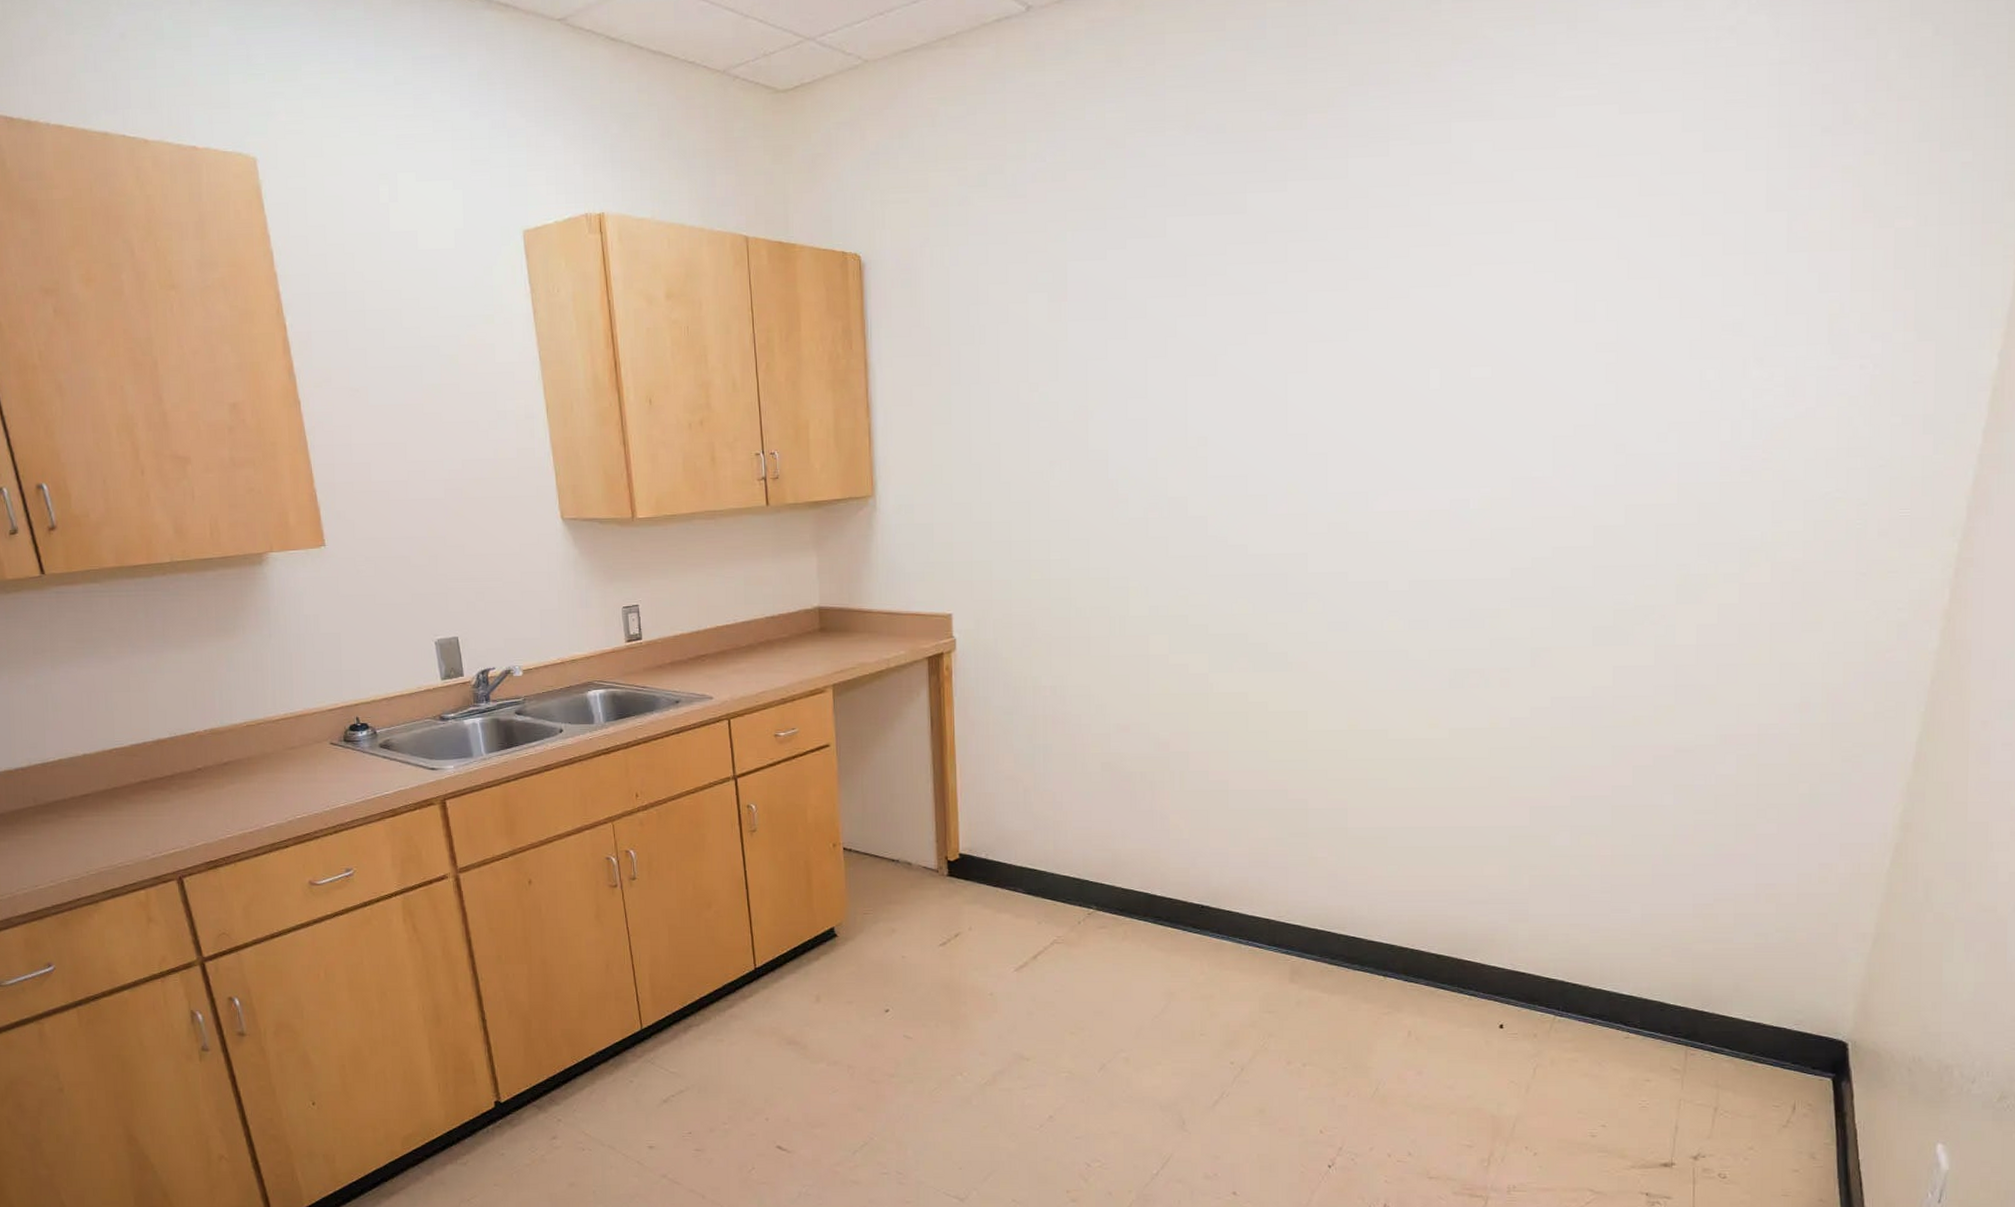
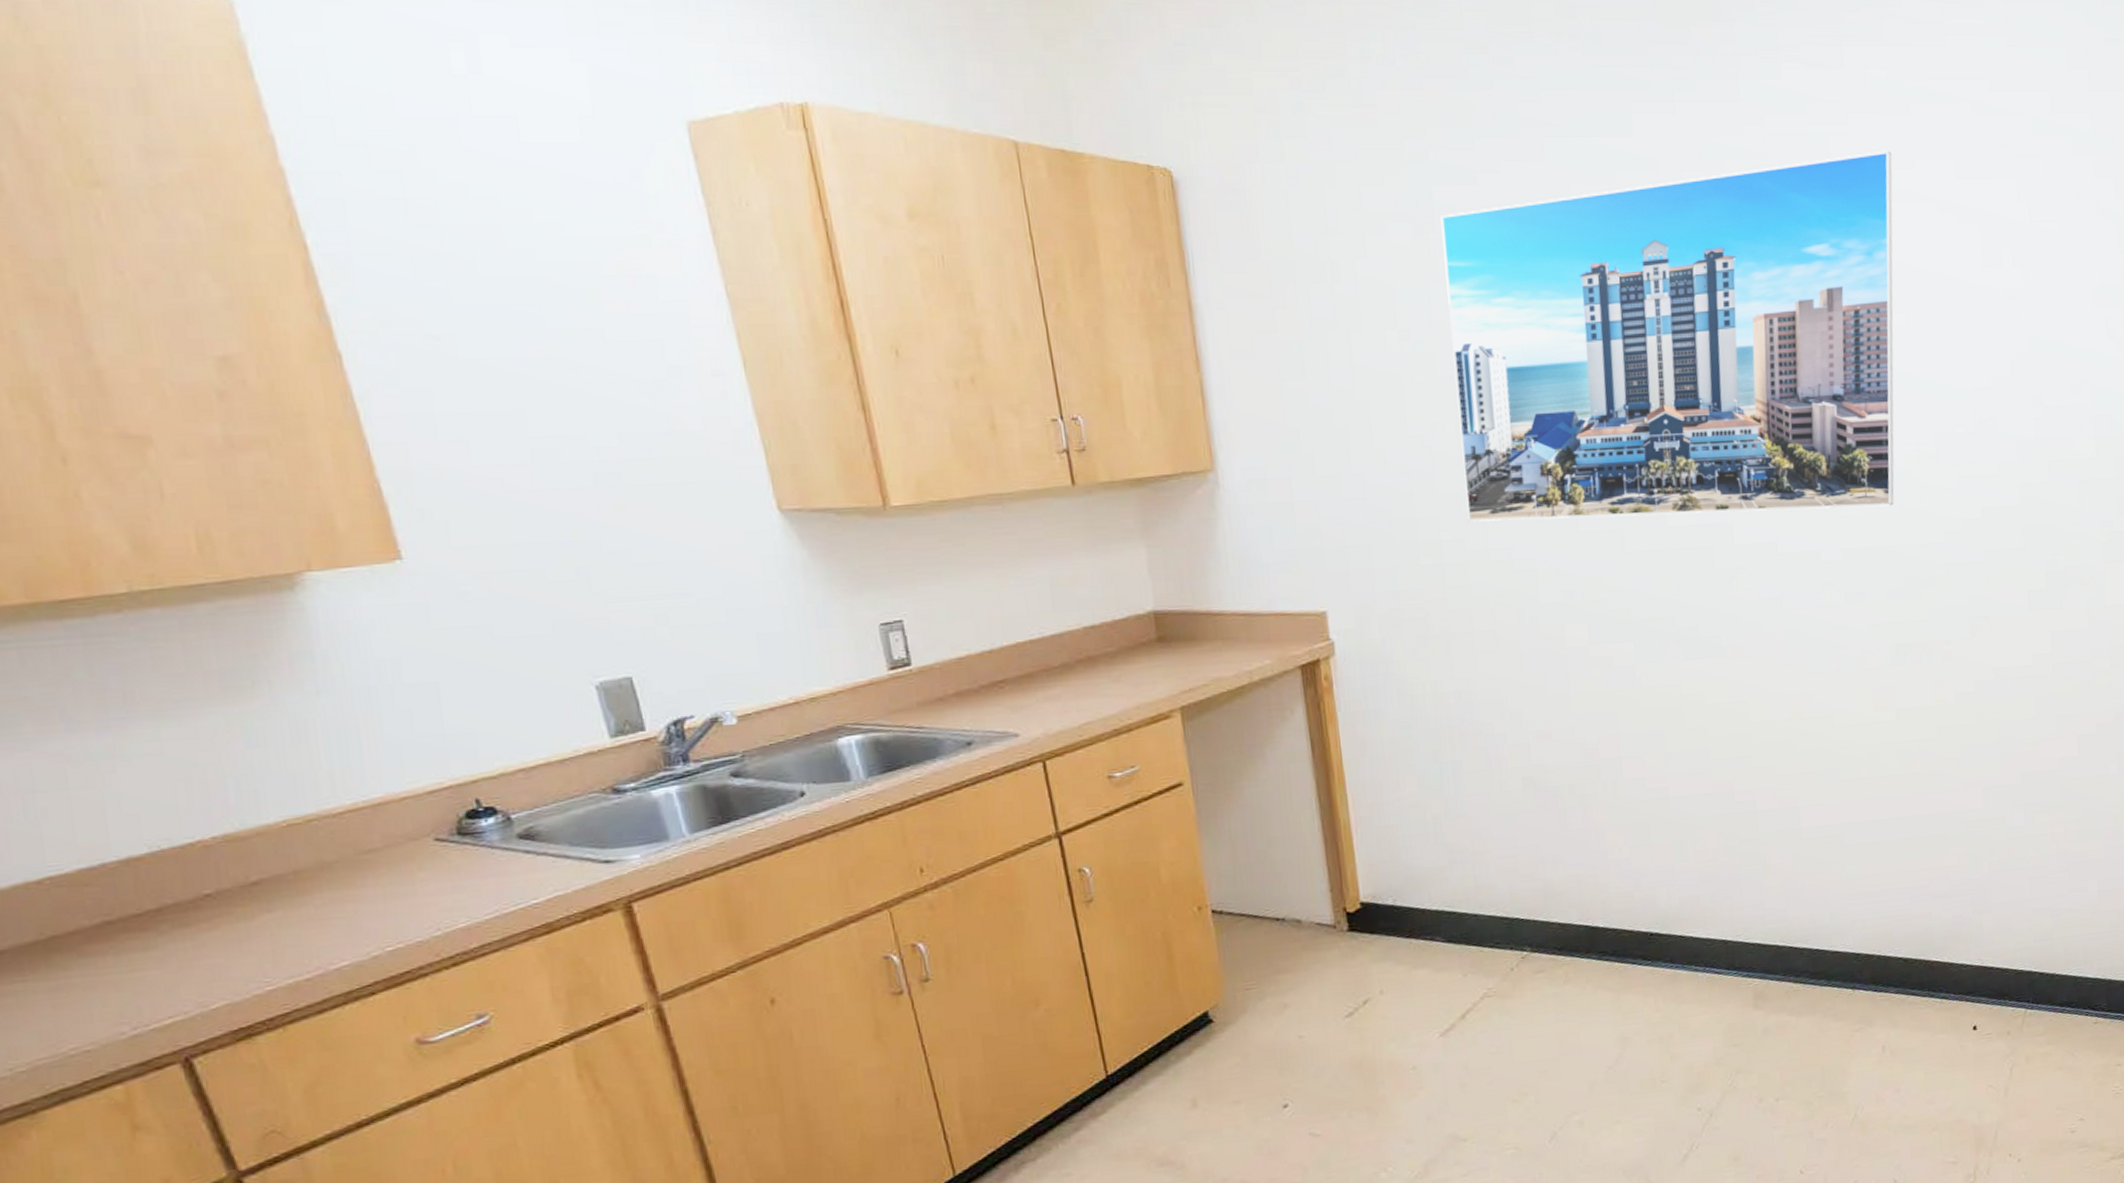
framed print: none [1072,216,1491,545] -> present [1440,150,1894,522]

